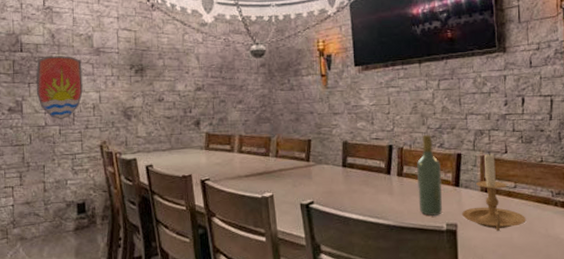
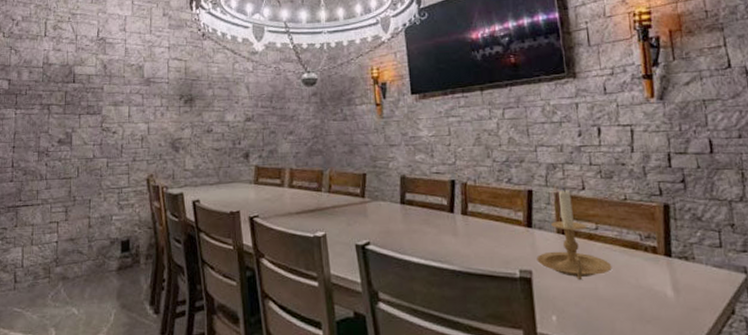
decorative shield: present [36,56,83,120] -> none [86,86,132,152]
wine bottle: present [417,134,442,217] -> none [483,168,514,262]

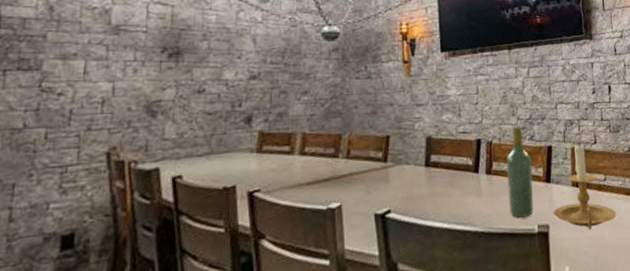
wine bottle: none [483,168,514,262] -> present [507,126,533,218]

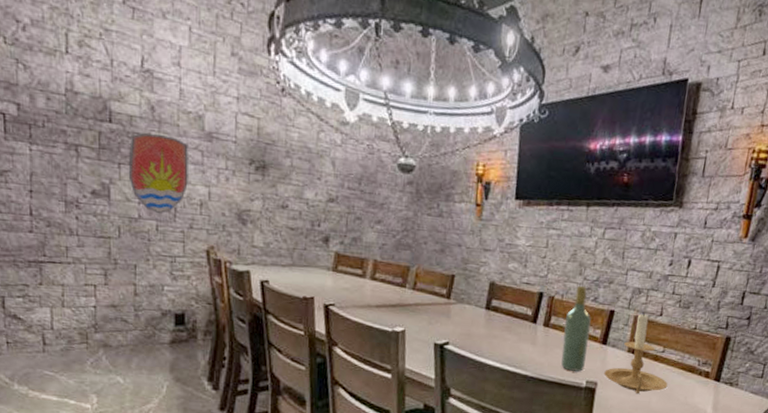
decorative shield: none [14,34,91,120] -> present [128,133,188,215]

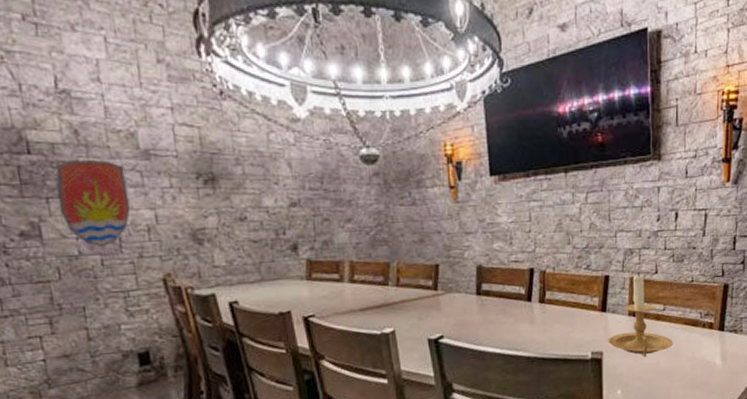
wine bottle: present [561,285,591,372] -> none [561,255,587,345]

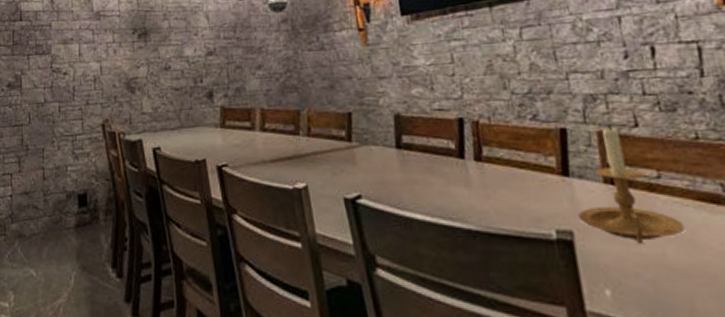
decorative shield: present [55,160,130,248] -> none [35,22,83,96]

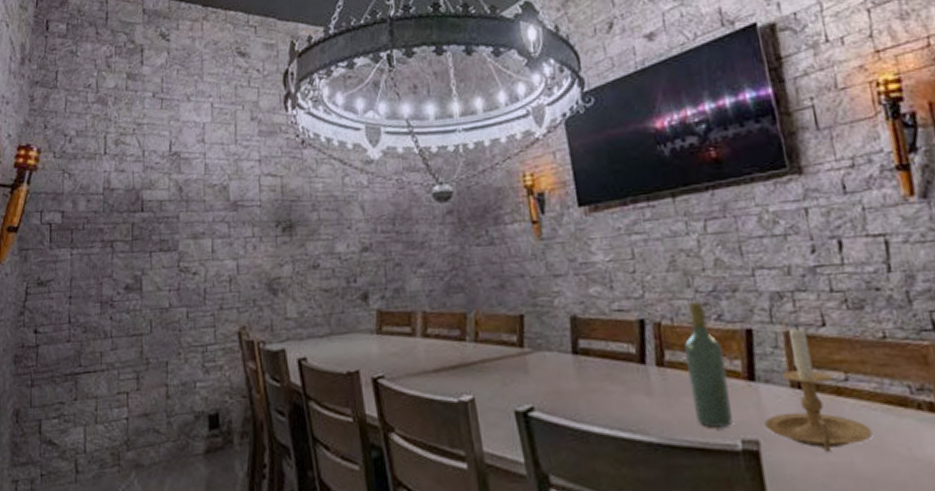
wine bottle: none [501,102,547,219] -> present [684,301,733,429]

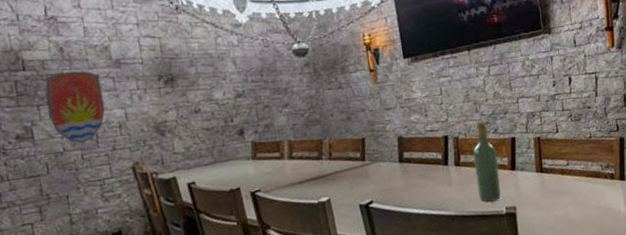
decorative shield: none [159,213,216,300] -> present [45,71,105,144]
candle holder: present [764,325,873,451] -> none [520,133,580,208]

